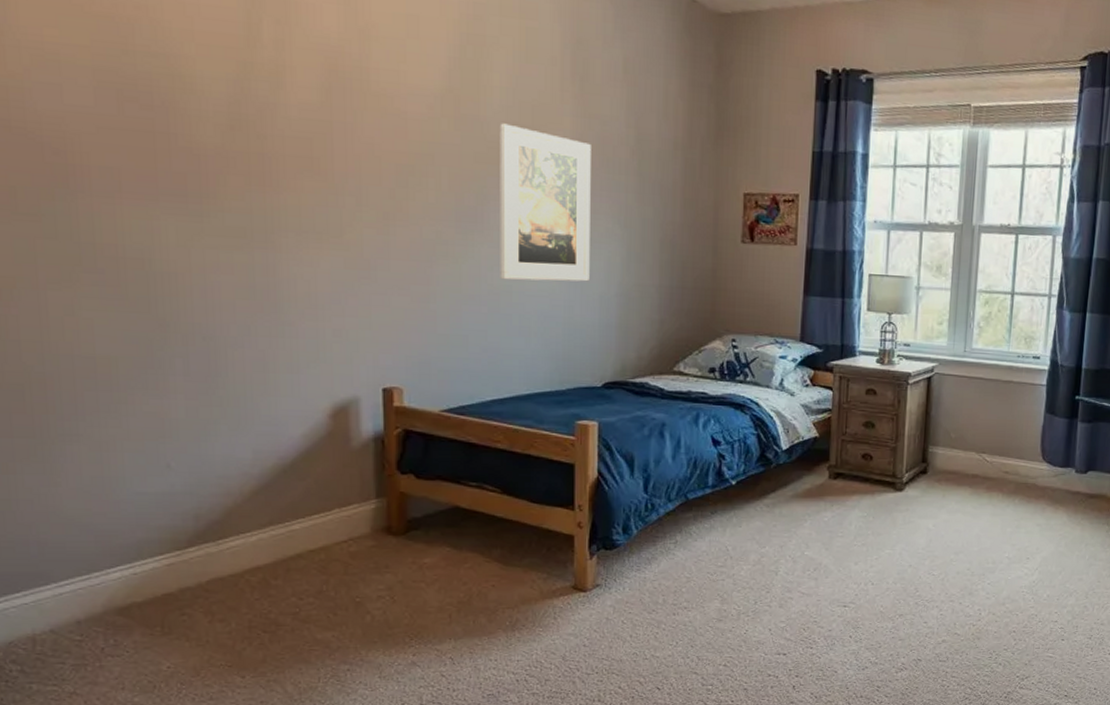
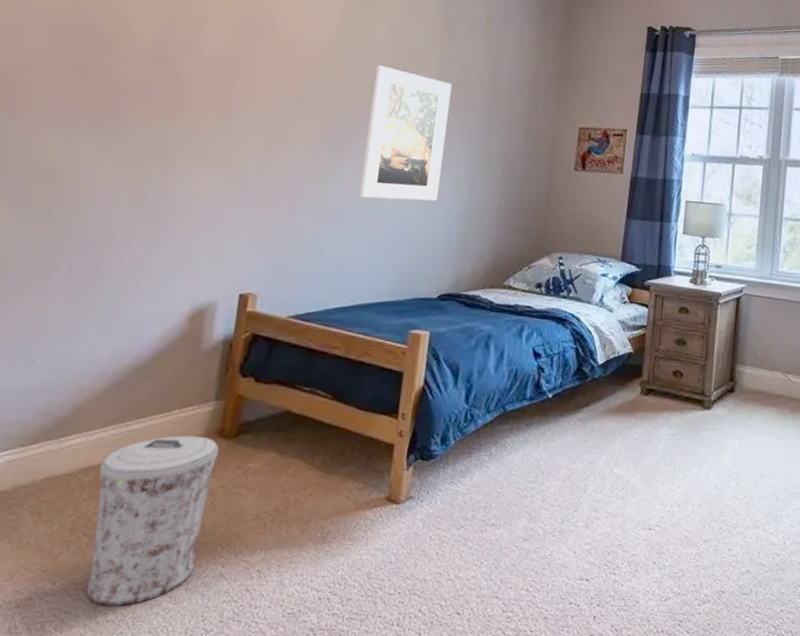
trash can: none [266,534,390,695] -> present [86,435,220,606]

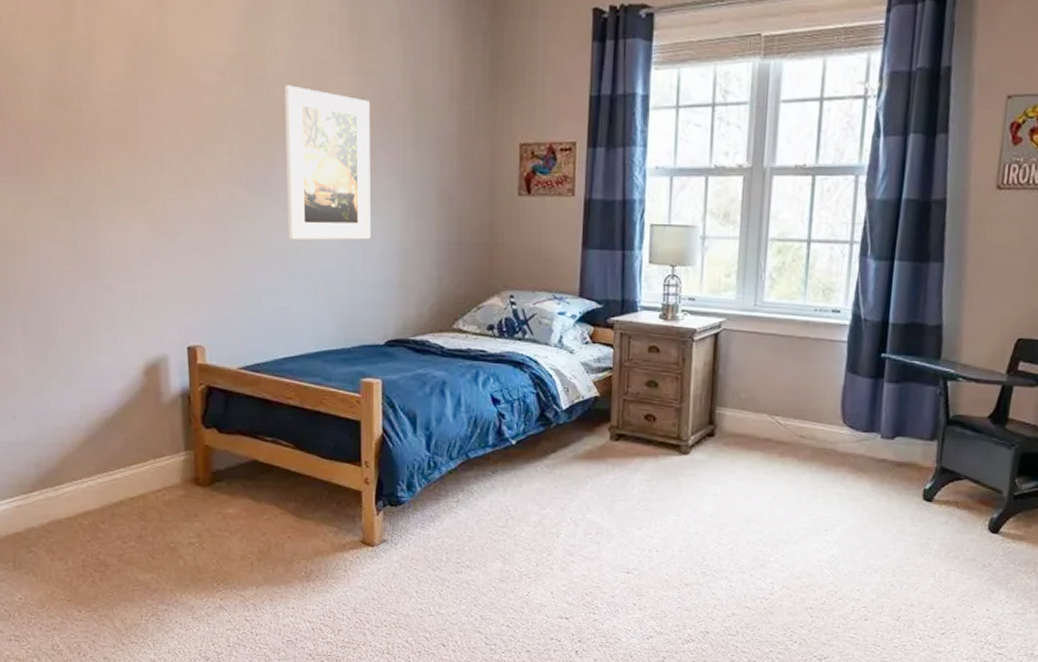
trash can: present [86,435,220,606] -> none [94,483,198,631]

